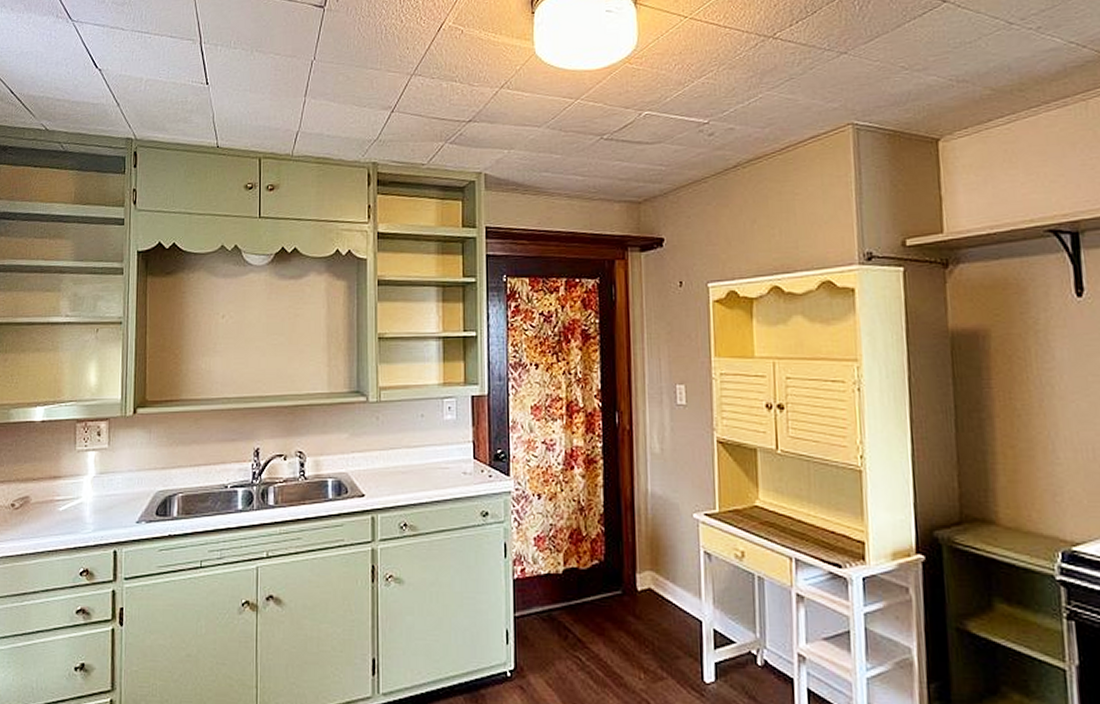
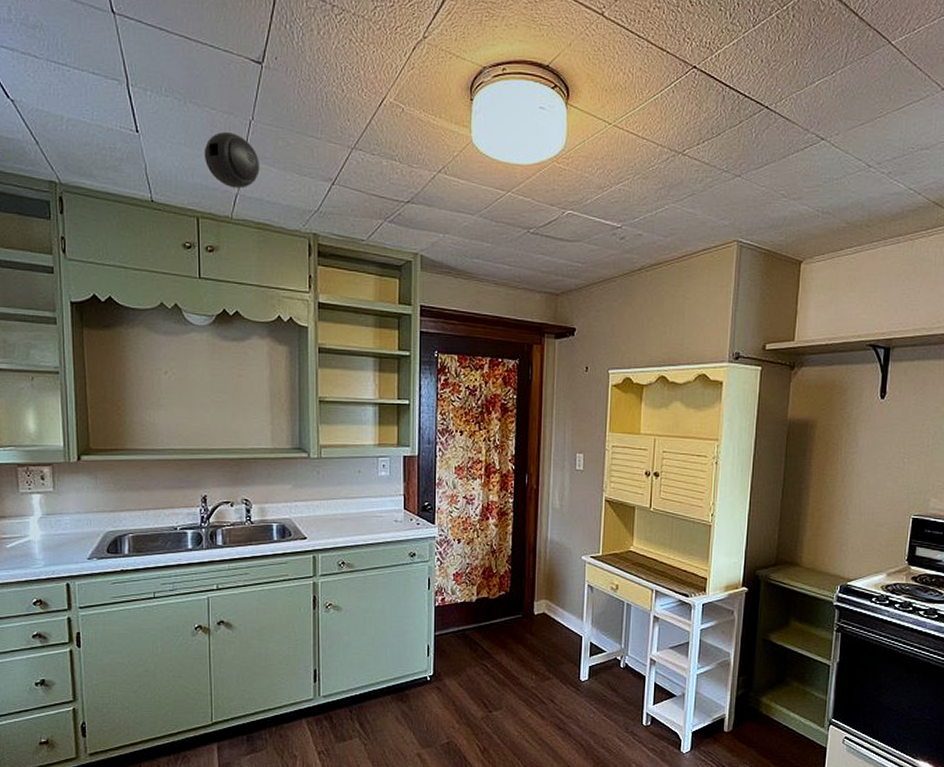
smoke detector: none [267,74,320,127] -> present [204,132,260,189]

